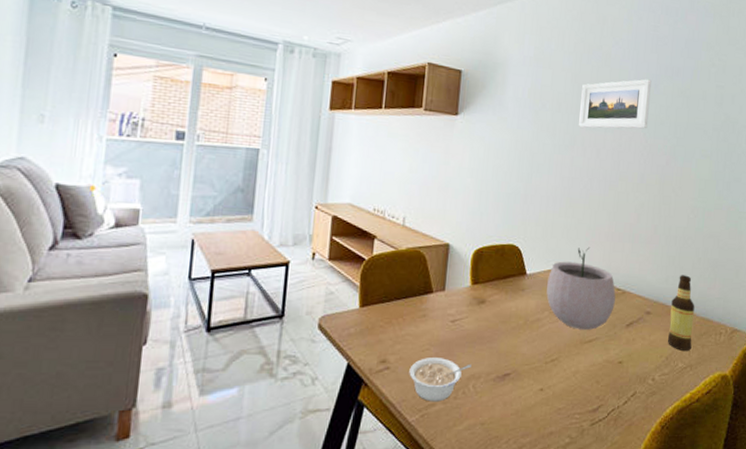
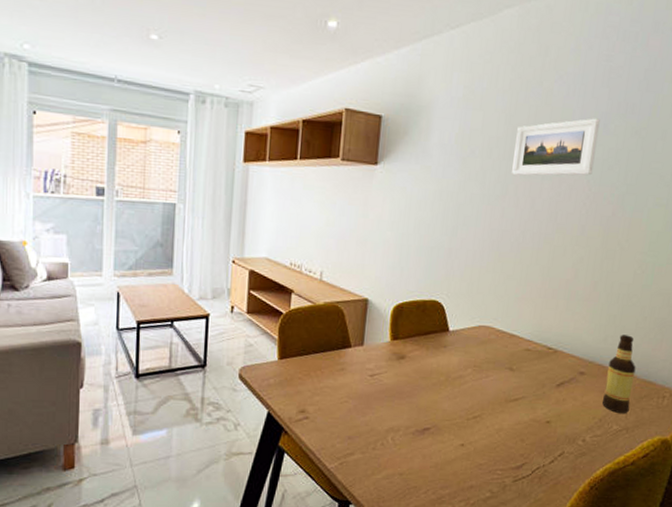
legume: present [409,358,472,402] -> none [327,409,390,452]
plant pot: present [546,247,616,330] -> none [470,304,547,388]

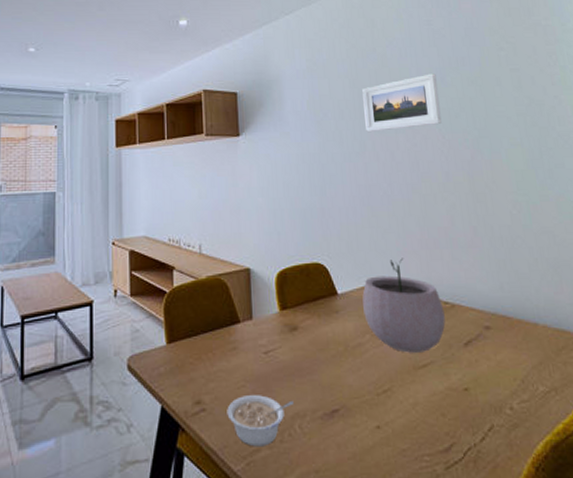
legume: none [327,409,390,452] -> present [227,395,294,447]
plant pot: none [470,304,547,388] -> present [362,258,446,353]
bottle: present [602,335,636,413] -> none [512,280,551,371]

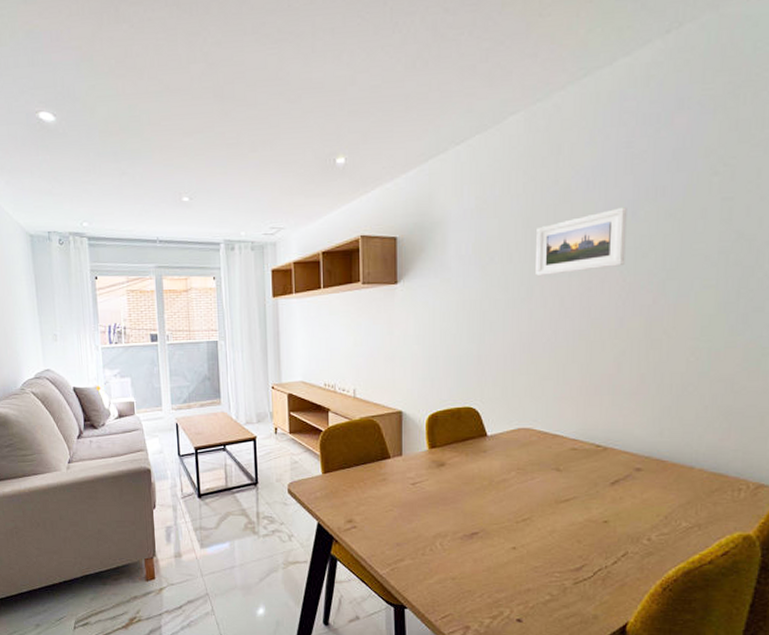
legume: present [227,395,294,447] -> none [375,518,436,558]
plant pot: present [362,258,446,353] -> none [512,403,595,489]

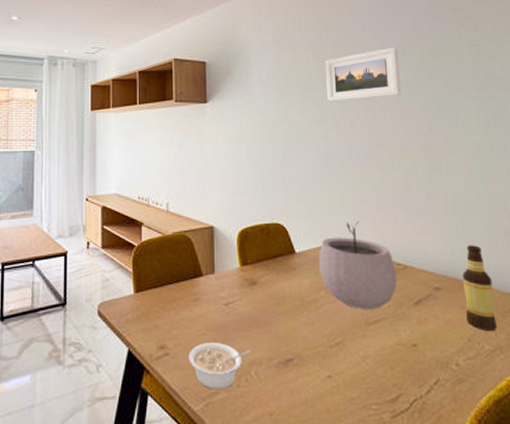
legume: none [375,518,436,558] -> present [188,343,251,390]
plant pot: none [512,403,595,489] -> present [319,221,397,309]
bottle: none [665,426,702,509] -> present [462,245,497,330]

